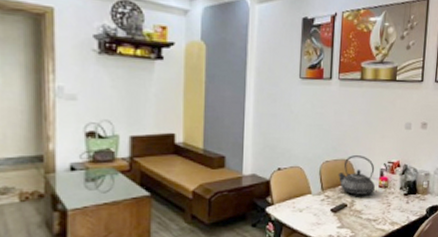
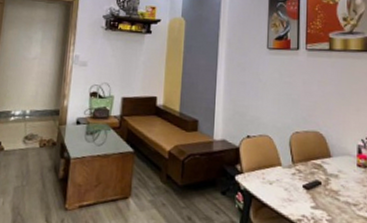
teapot: present [338,155,376,195] -> none [309,128,354,173]

